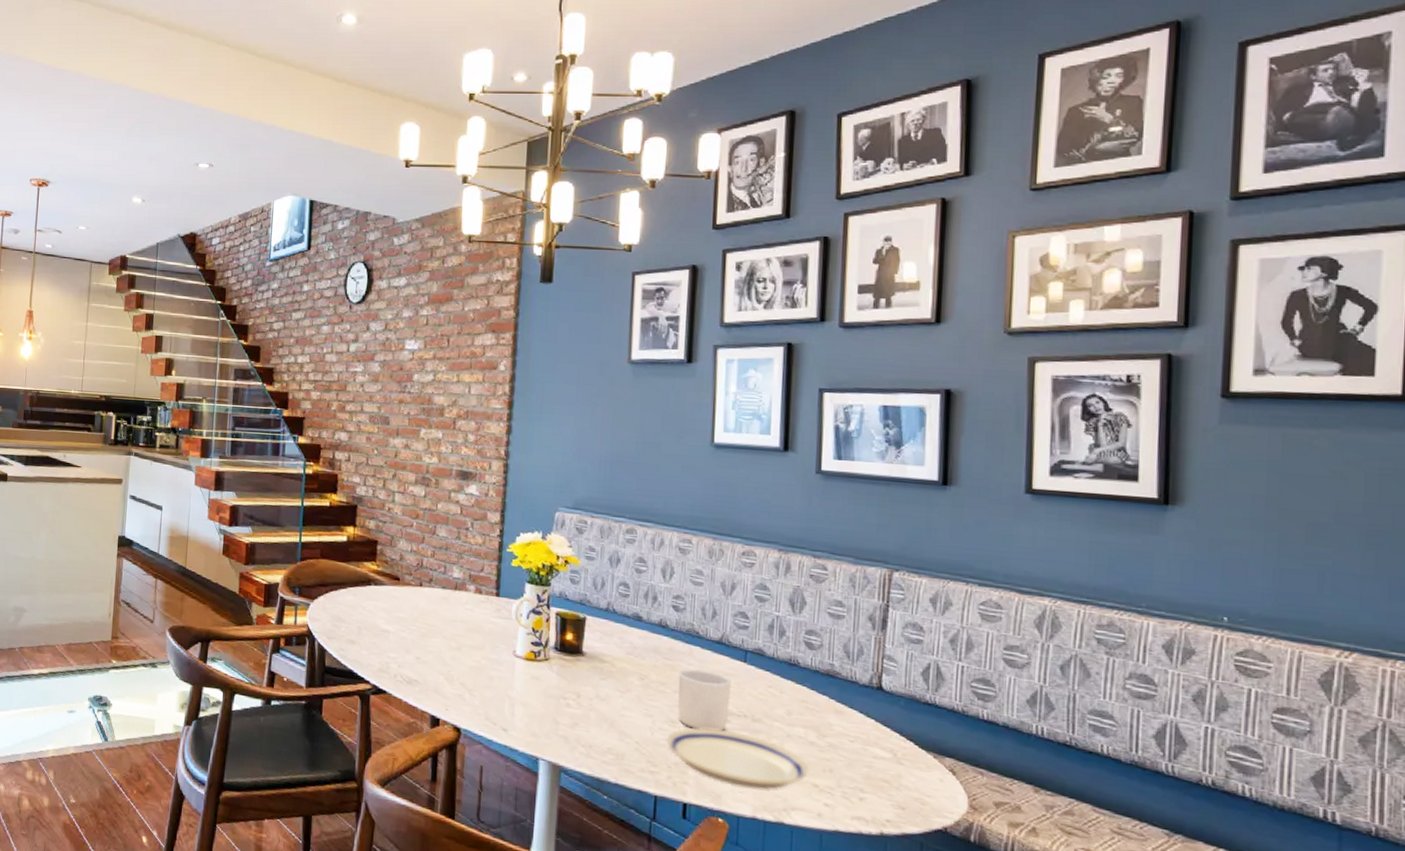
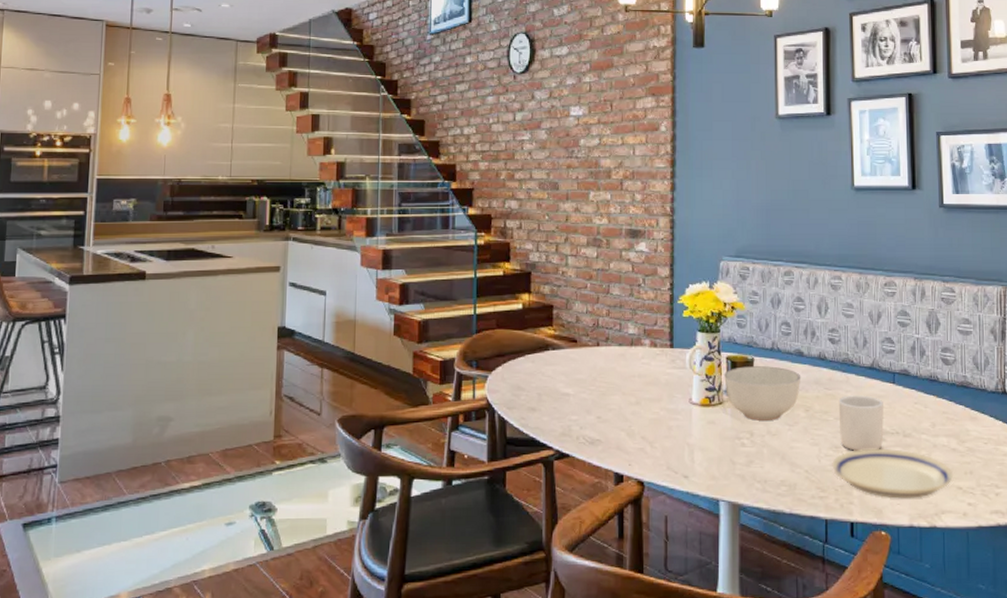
bowl: none [552,624,638,685] -> present [724,366,801,421]

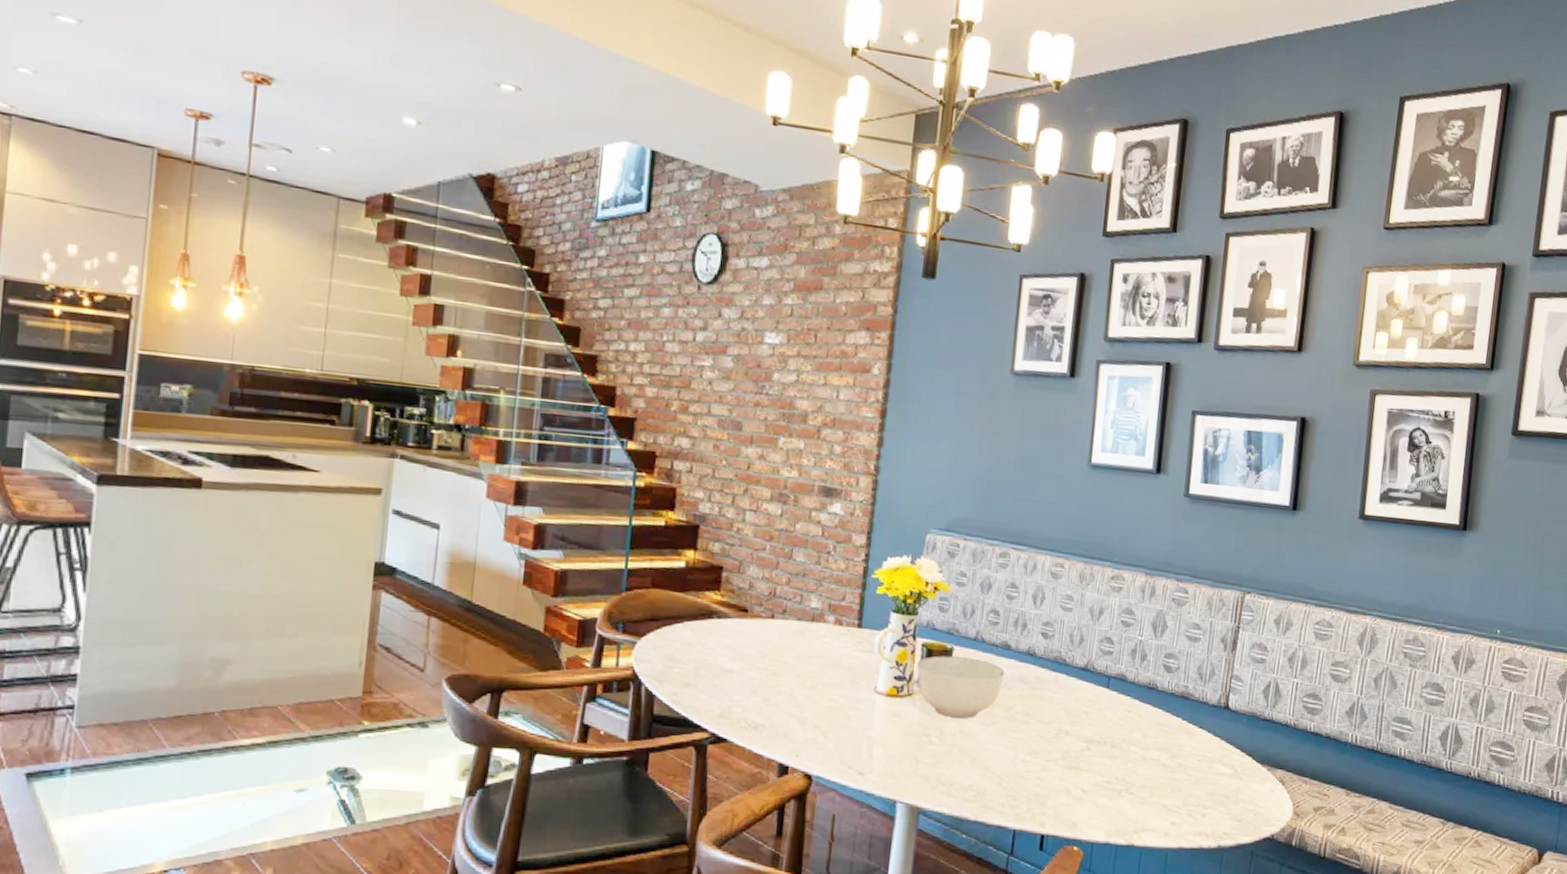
plate: present [832,449,954,499] -> none [1028,757,1160,814]
mug: present [838,395,884,451] -> none [1040,697,1093,760]

